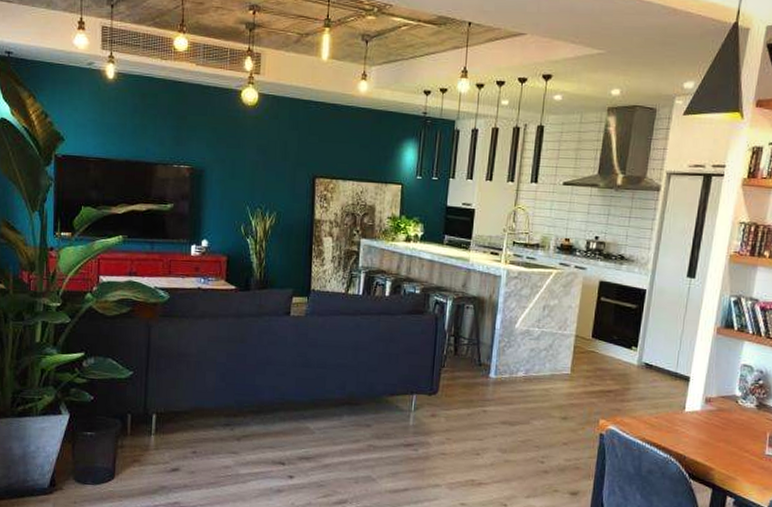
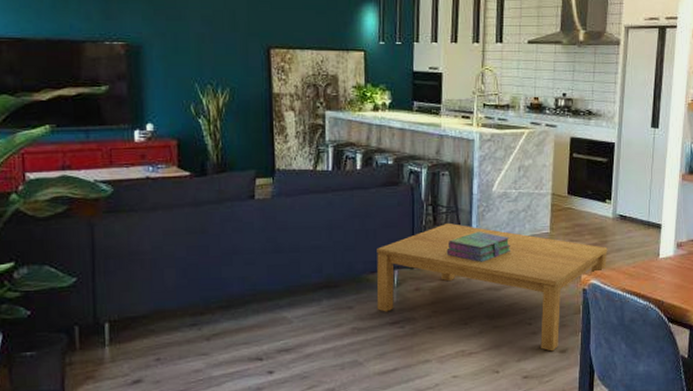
coffee table: none [393,354,630,493] -> present [376,222,608,352]
stack of books: none [464,366,530,396] -> present [446,232,511,262]

